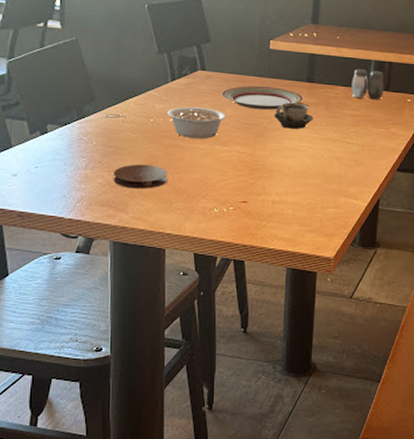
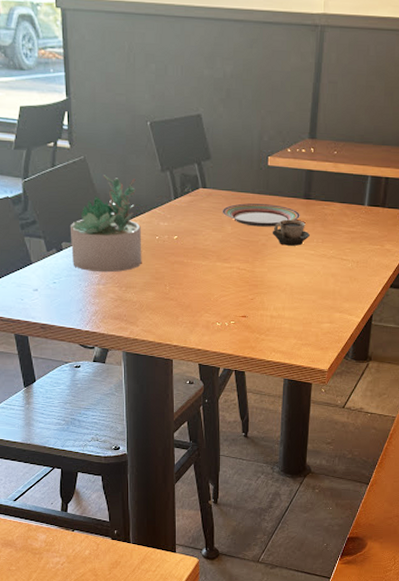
succulent plant: none [56,56,135,157] -> present [70,175,142,273]
coaster: present [113,164,168,189] -> none [123,280,173,304]
legume: present [167,107,226,139] -> none [171,224,226,256]
salt and pepper shaker: present [351,68,384,100] -> none [347,184,380,216]

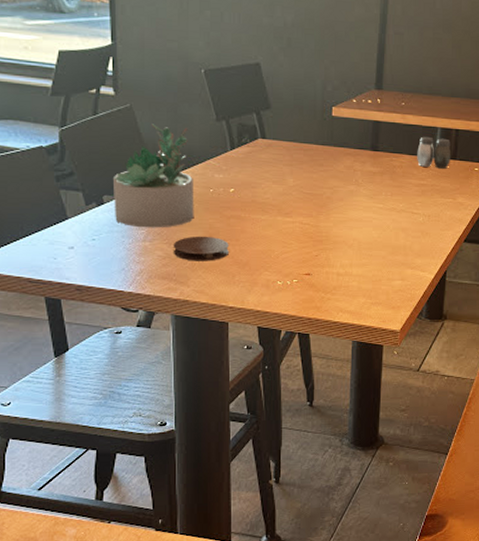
coaster: none [123,280,173,304] -> present [173,236,229,261]
plate: present [222,203,300,227] -> none [283,155,367,180]
cup: present [272,219,310,246] -> none [337,171,378,199]
salt and pepper shaker: none [347,184,380,216] -> present [417,136,451,169]

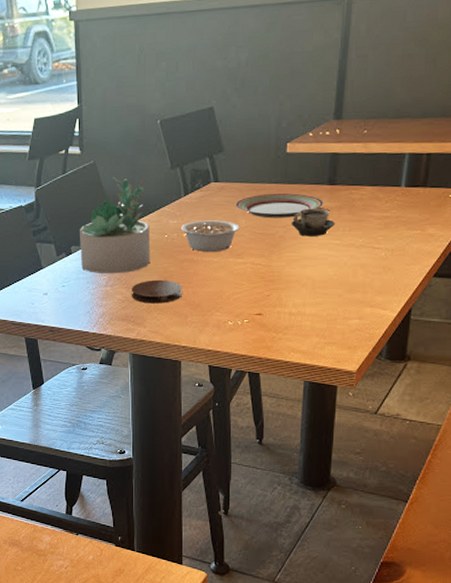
legume: none [227,176,288,210] -> present [180,220,240,253]
plate: none [283,155,367,180] -> present [235,193,323,218]
cup: none [337,171,378,199] -> present [291,208,335,236]
salt and pepper shaker: present [417,136,451,169] -> none [380,164,420,198]

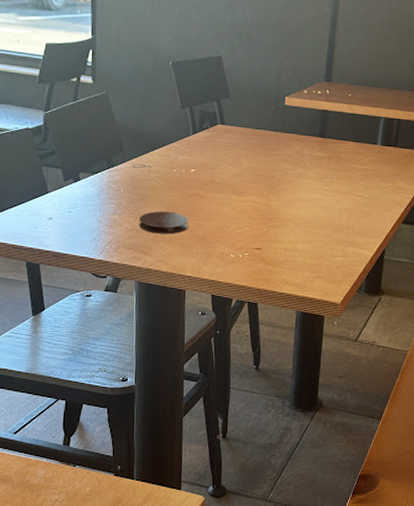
succulent plant: present [79,177,151,274] -> none [88,109,159,203]
legume: present [180,220,240,253] -> none [188,158,243,189]
plate: present [235,193,323,218] -> none [239,140,315,163]
cup: present [291,208,335,236] -> none [287,156,324,182]

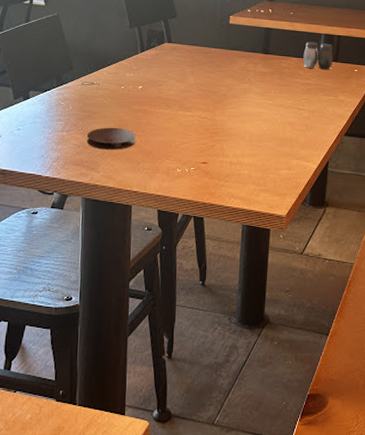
salt and pepper shaker: none [361,125,393,155] -> present [303,41,333,70]

